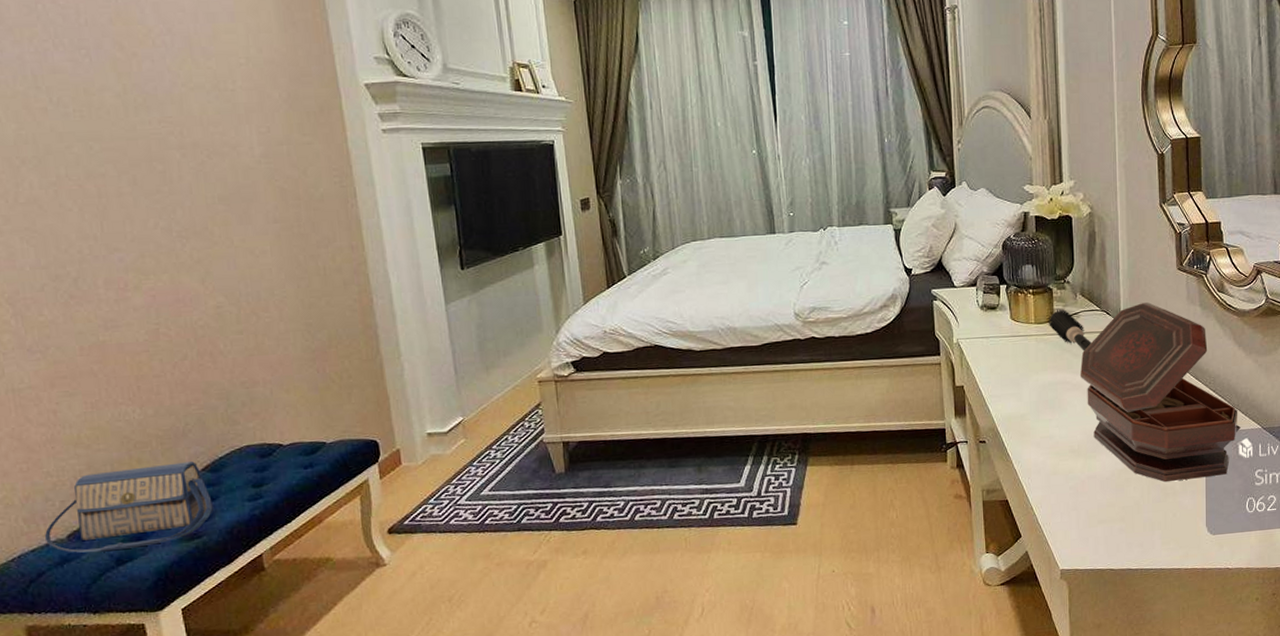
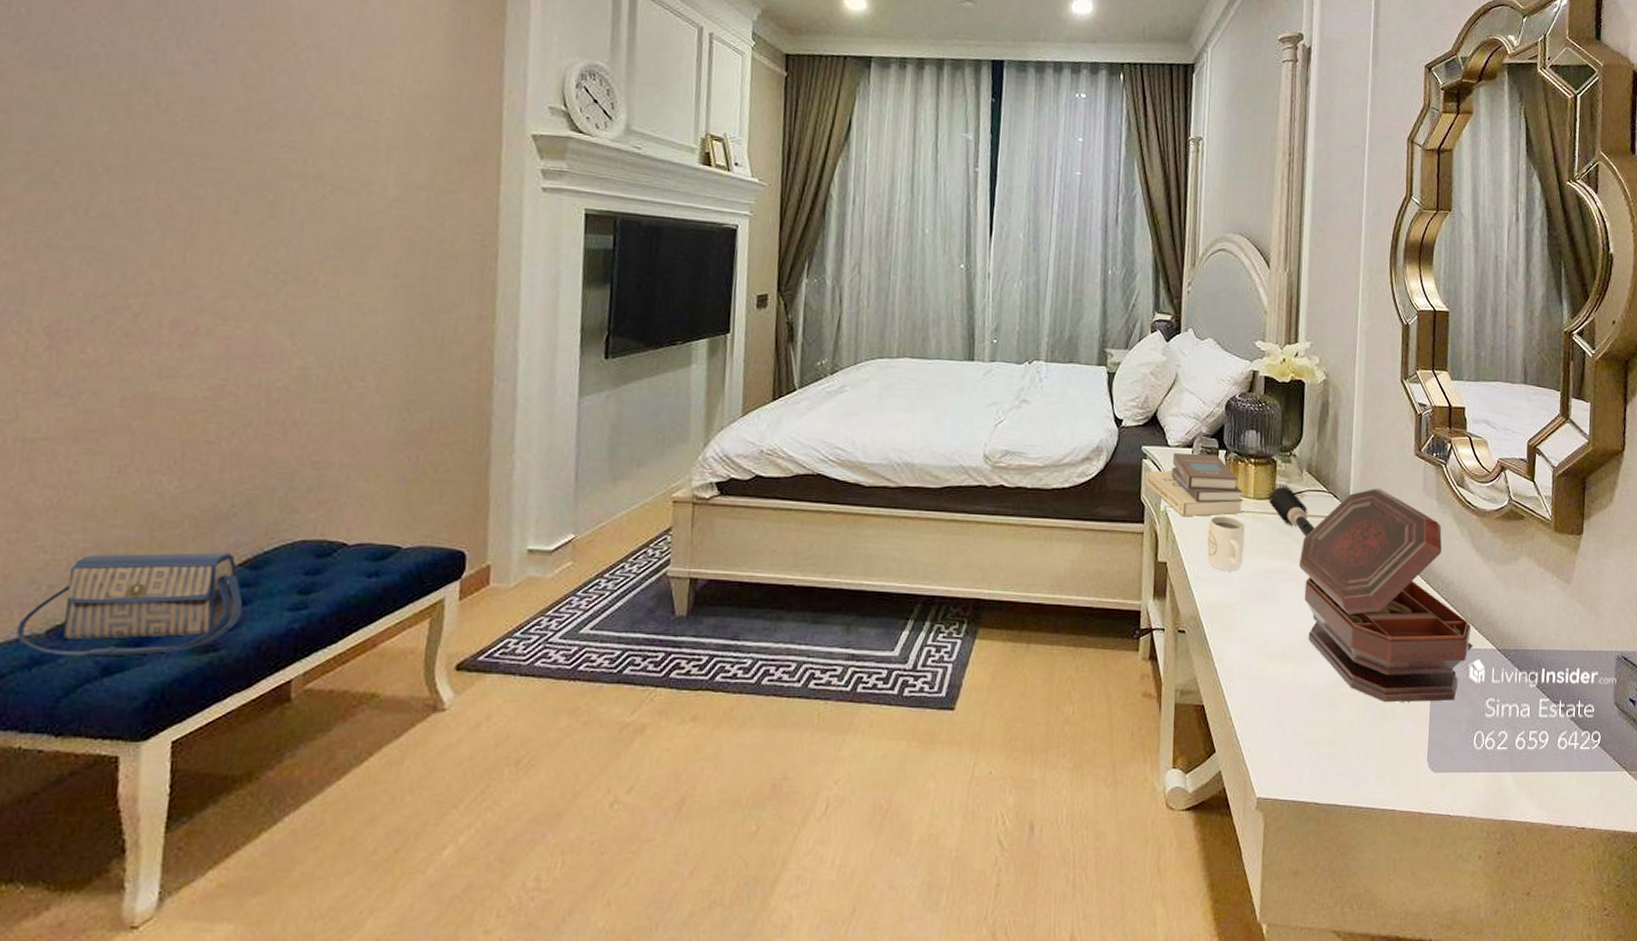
books: none [937,289,1027,346] -> present [1144,452,1244,517]
mug: none [997,341,1031,388] -> present [1207,515,1246,572]

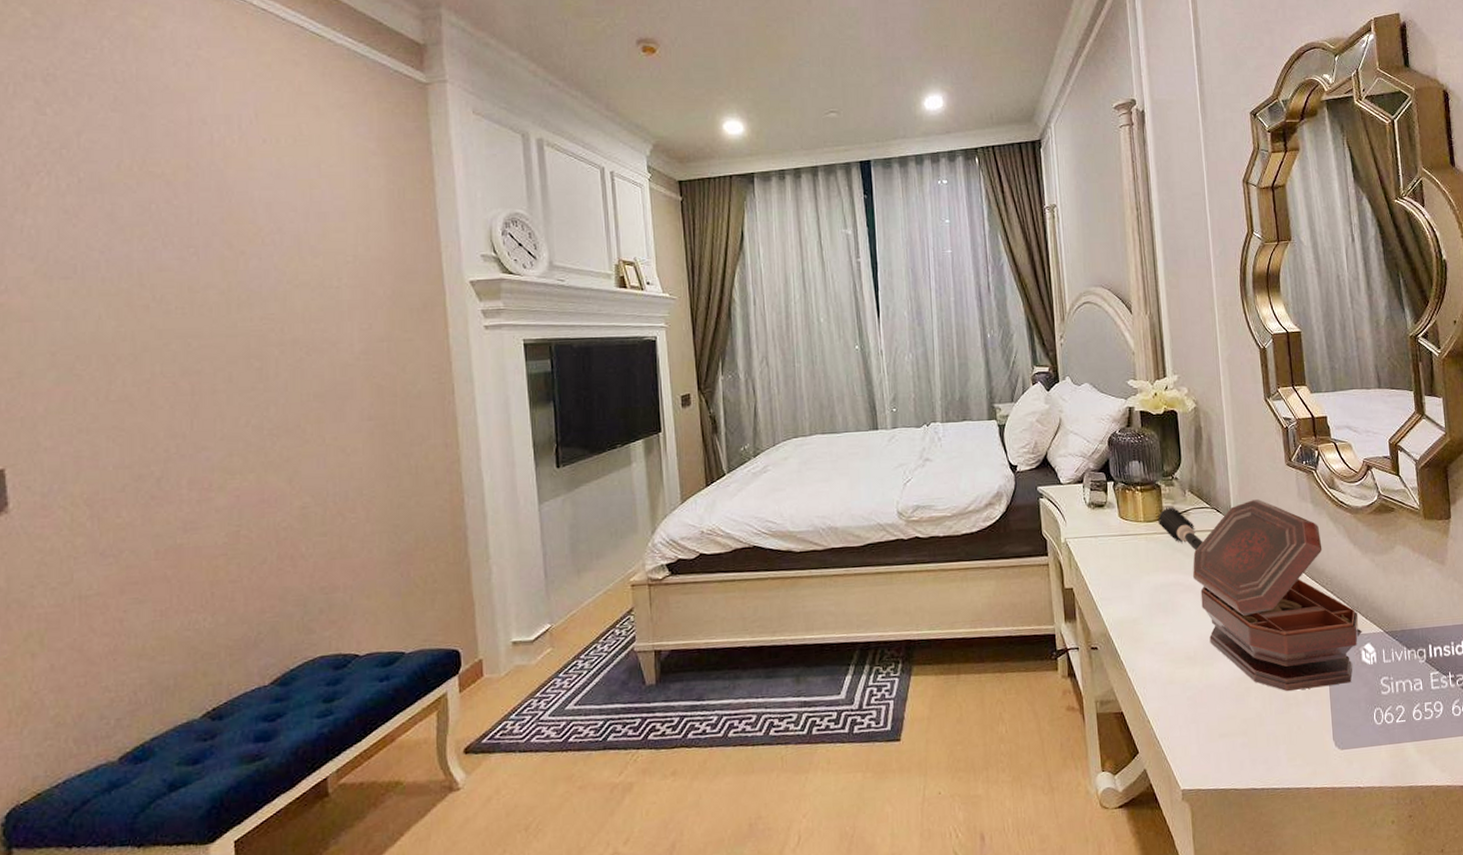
handbag: present [17,552,243,657] -> none [95,674,279,778]
books: present [1144,452,1244,517] -> none [1043,486,1136,546]
mug: present [1207,515,1246,572] -> none [1106,540,1142,590]

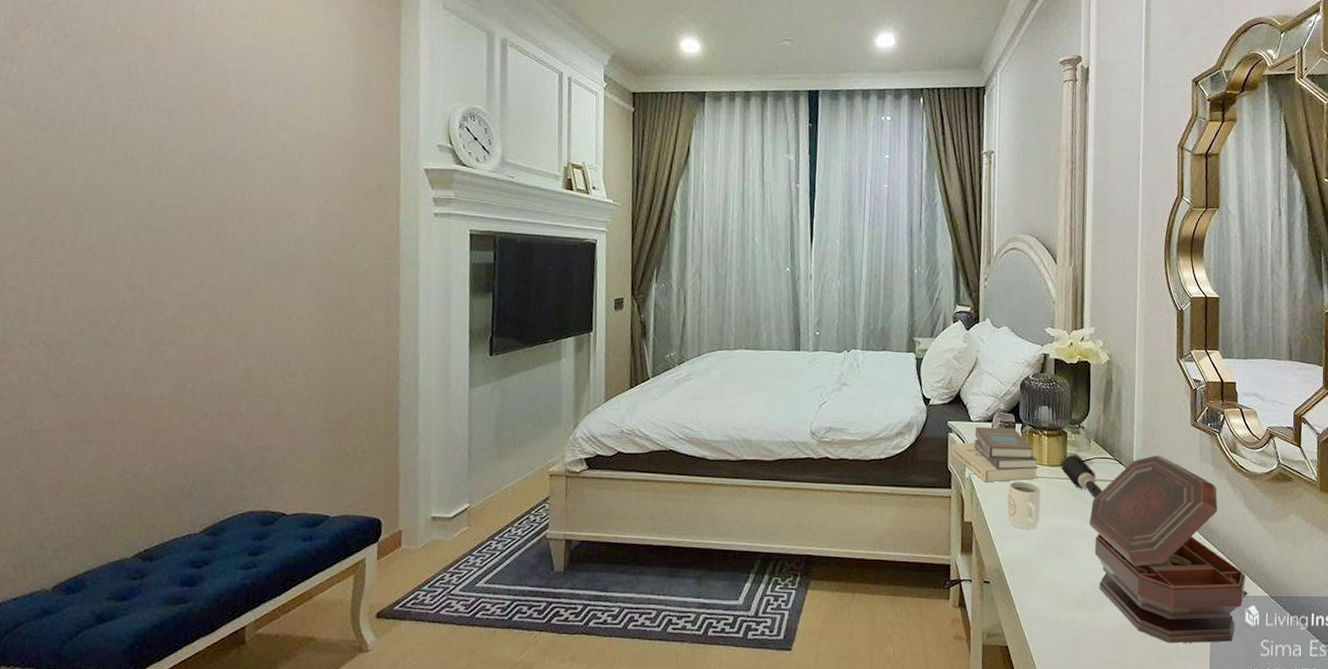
books: none [1043,486,1136,546] -> present [951,426,1039,483]
mug: none [1106,540,1142,590] -> present [1007,481,1041,530]

